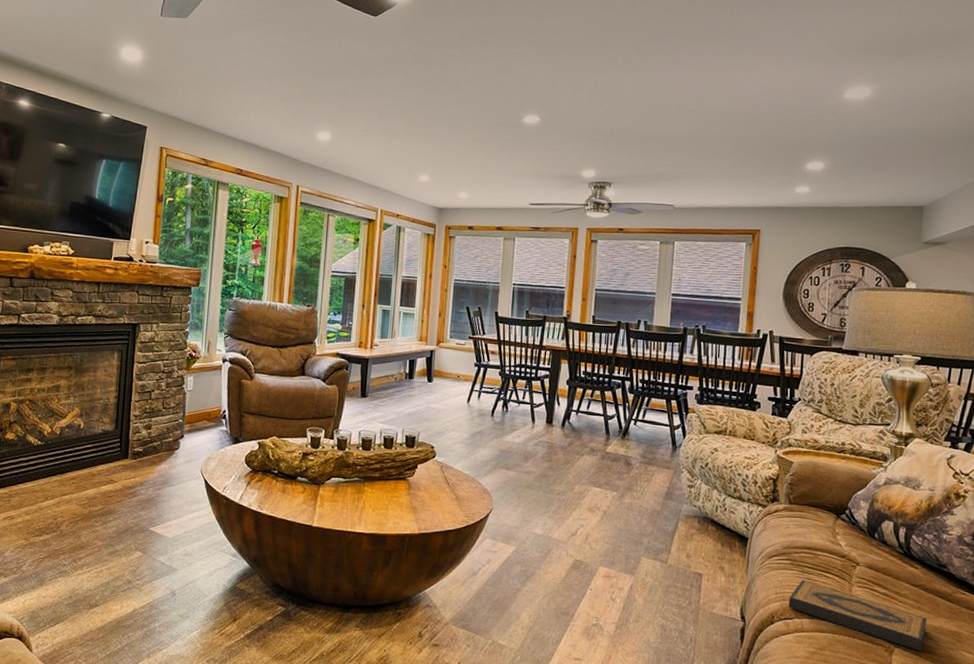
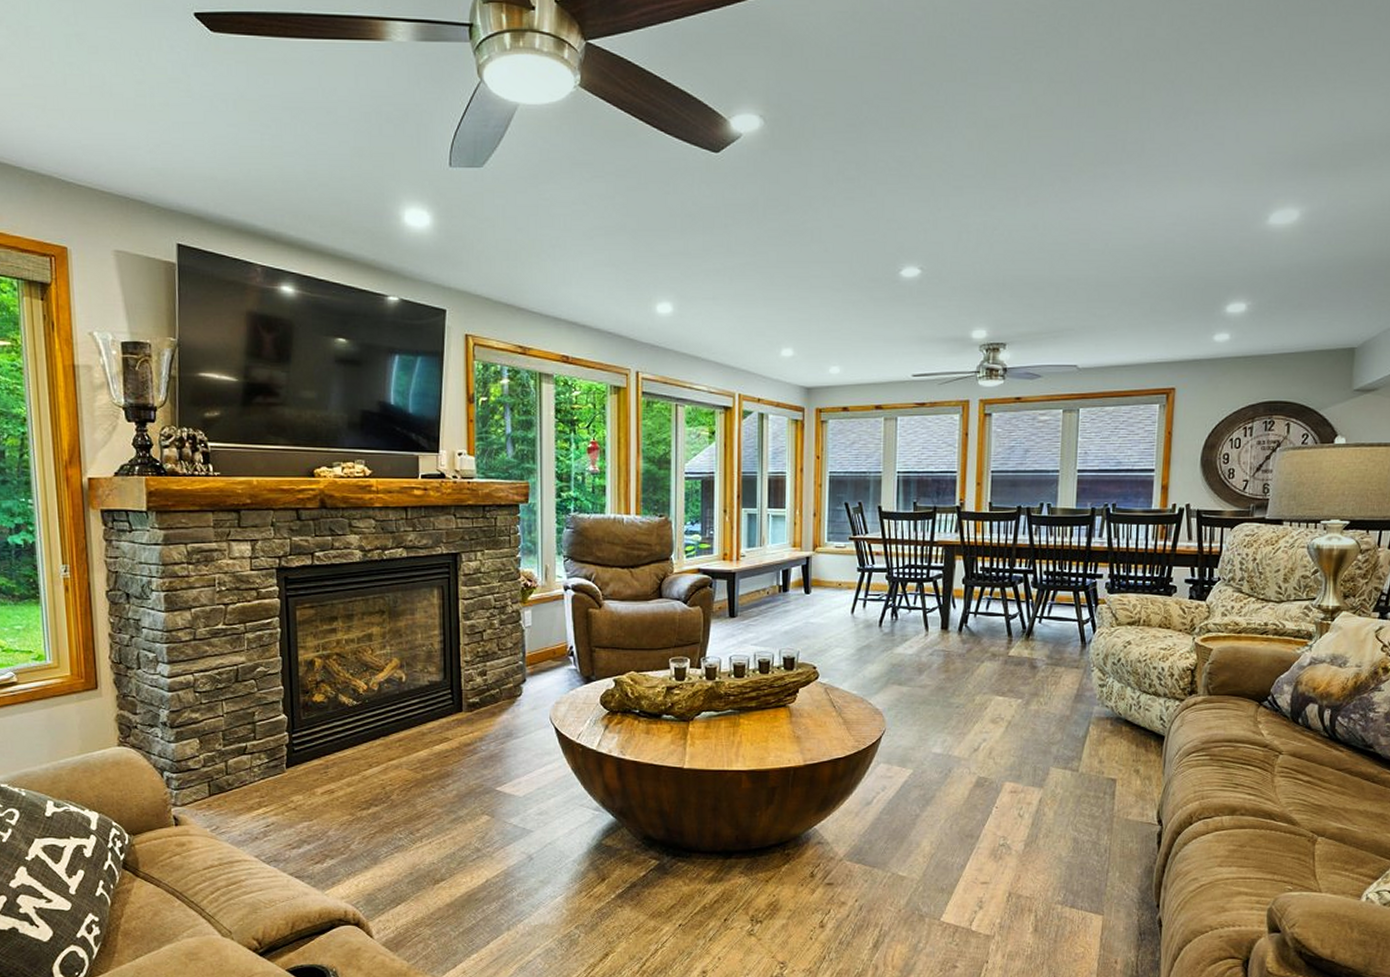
hardback book: present [788,580,928,652] -> none [1207,776,1352,838]

